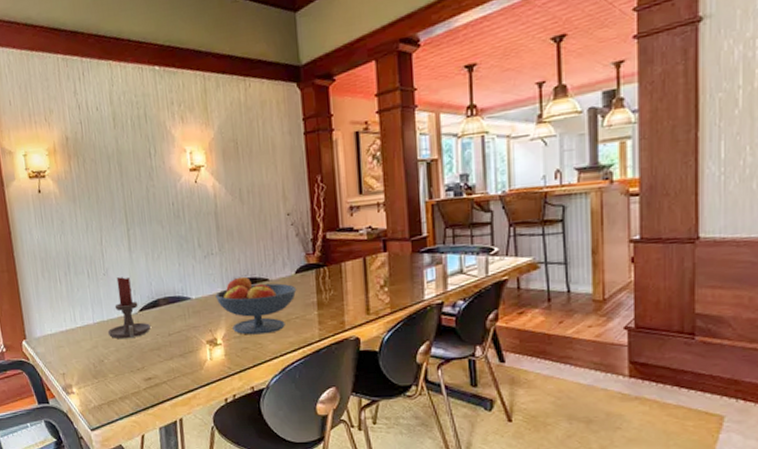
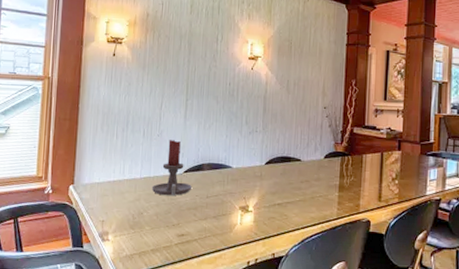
fruit bowl: present [215,276,297,335] -> none [253,154,324,207]

